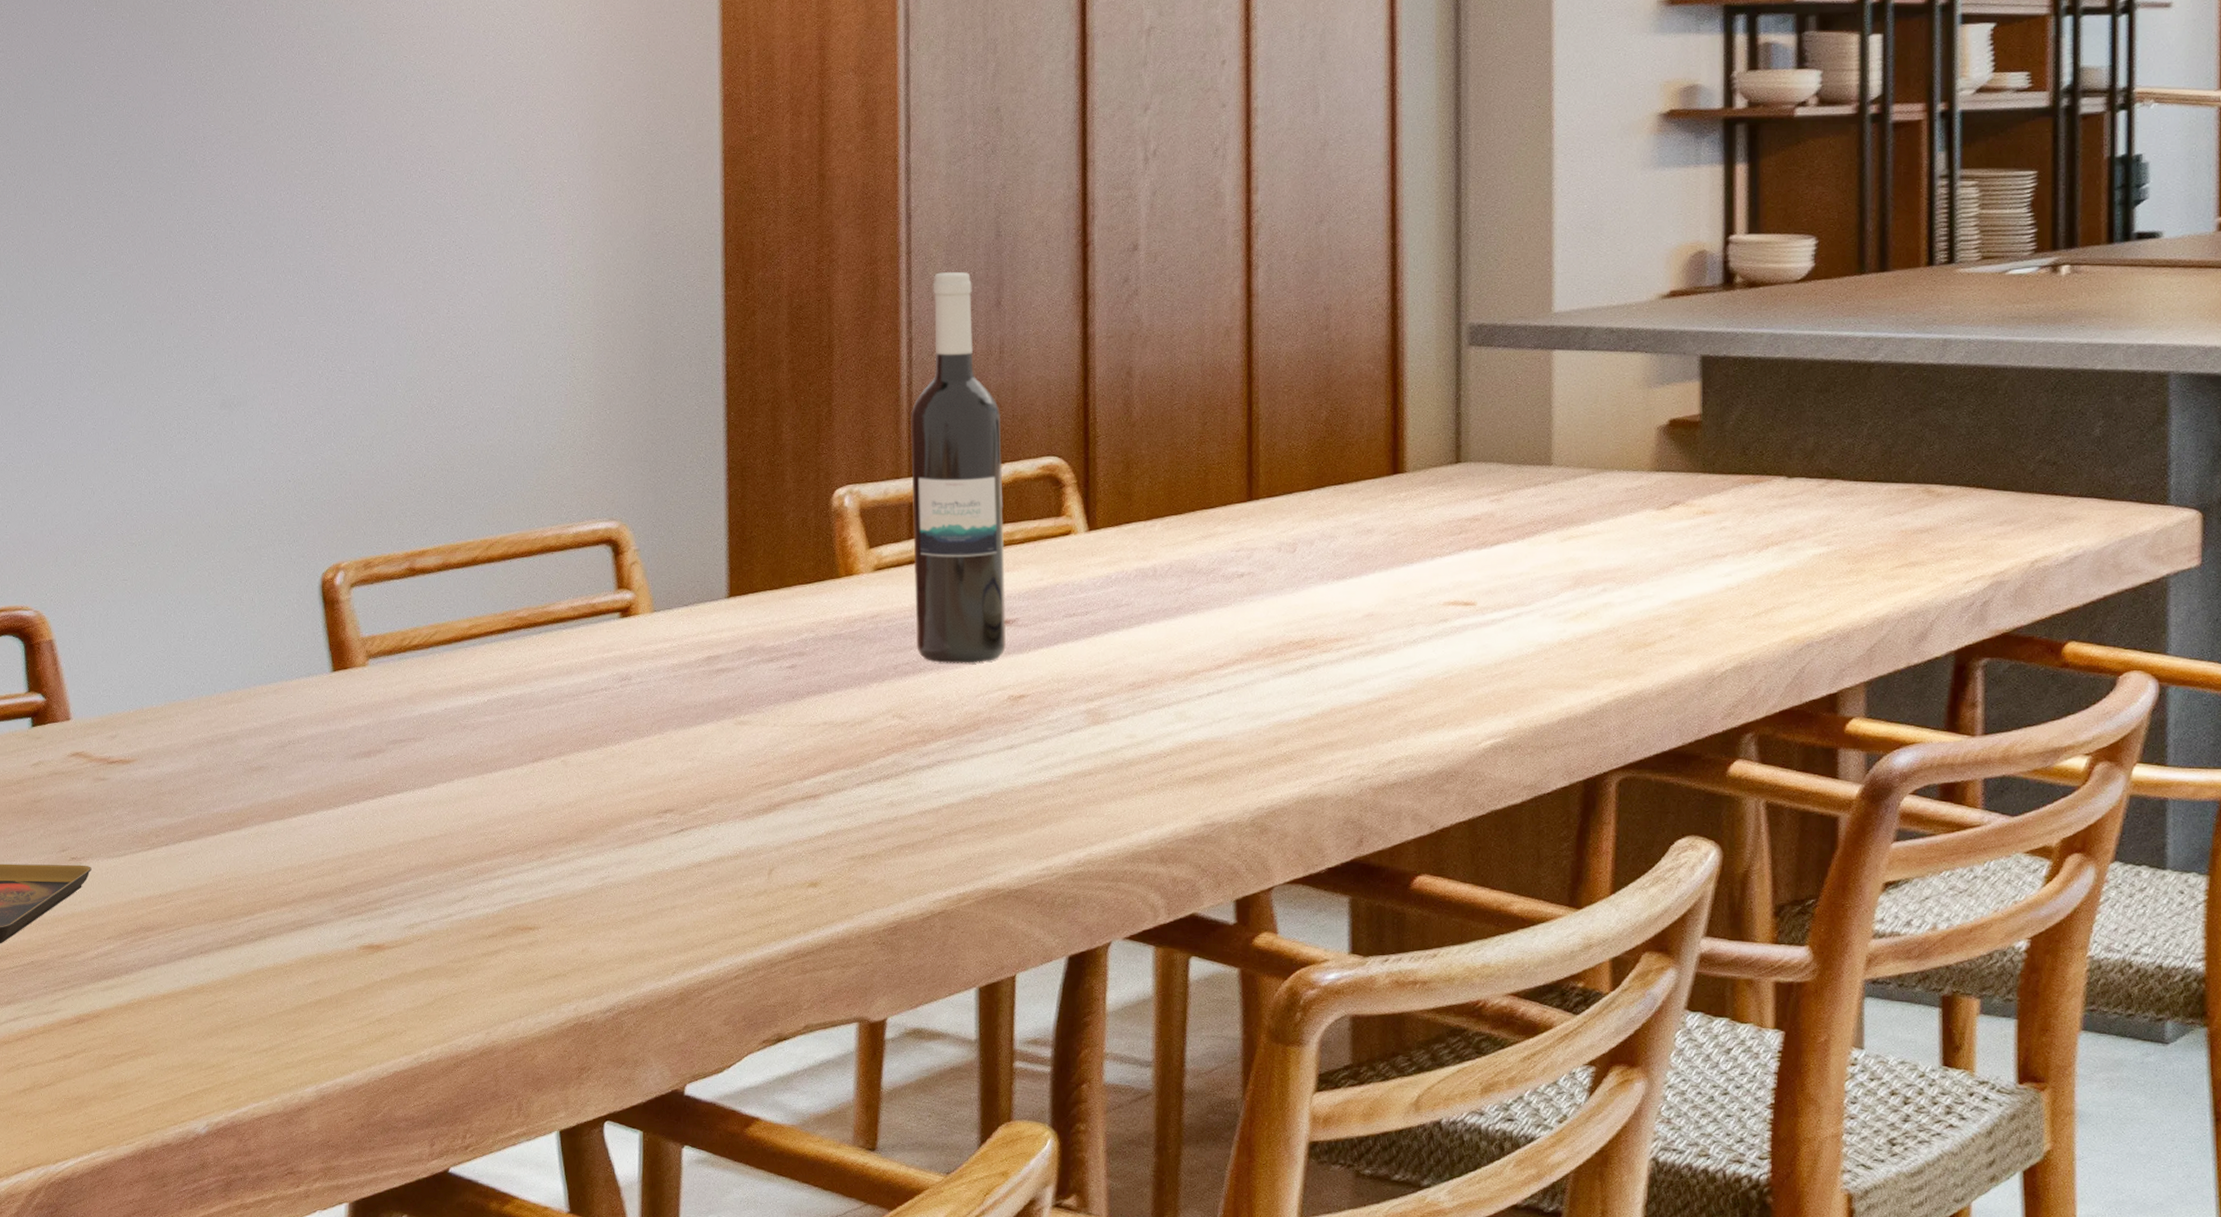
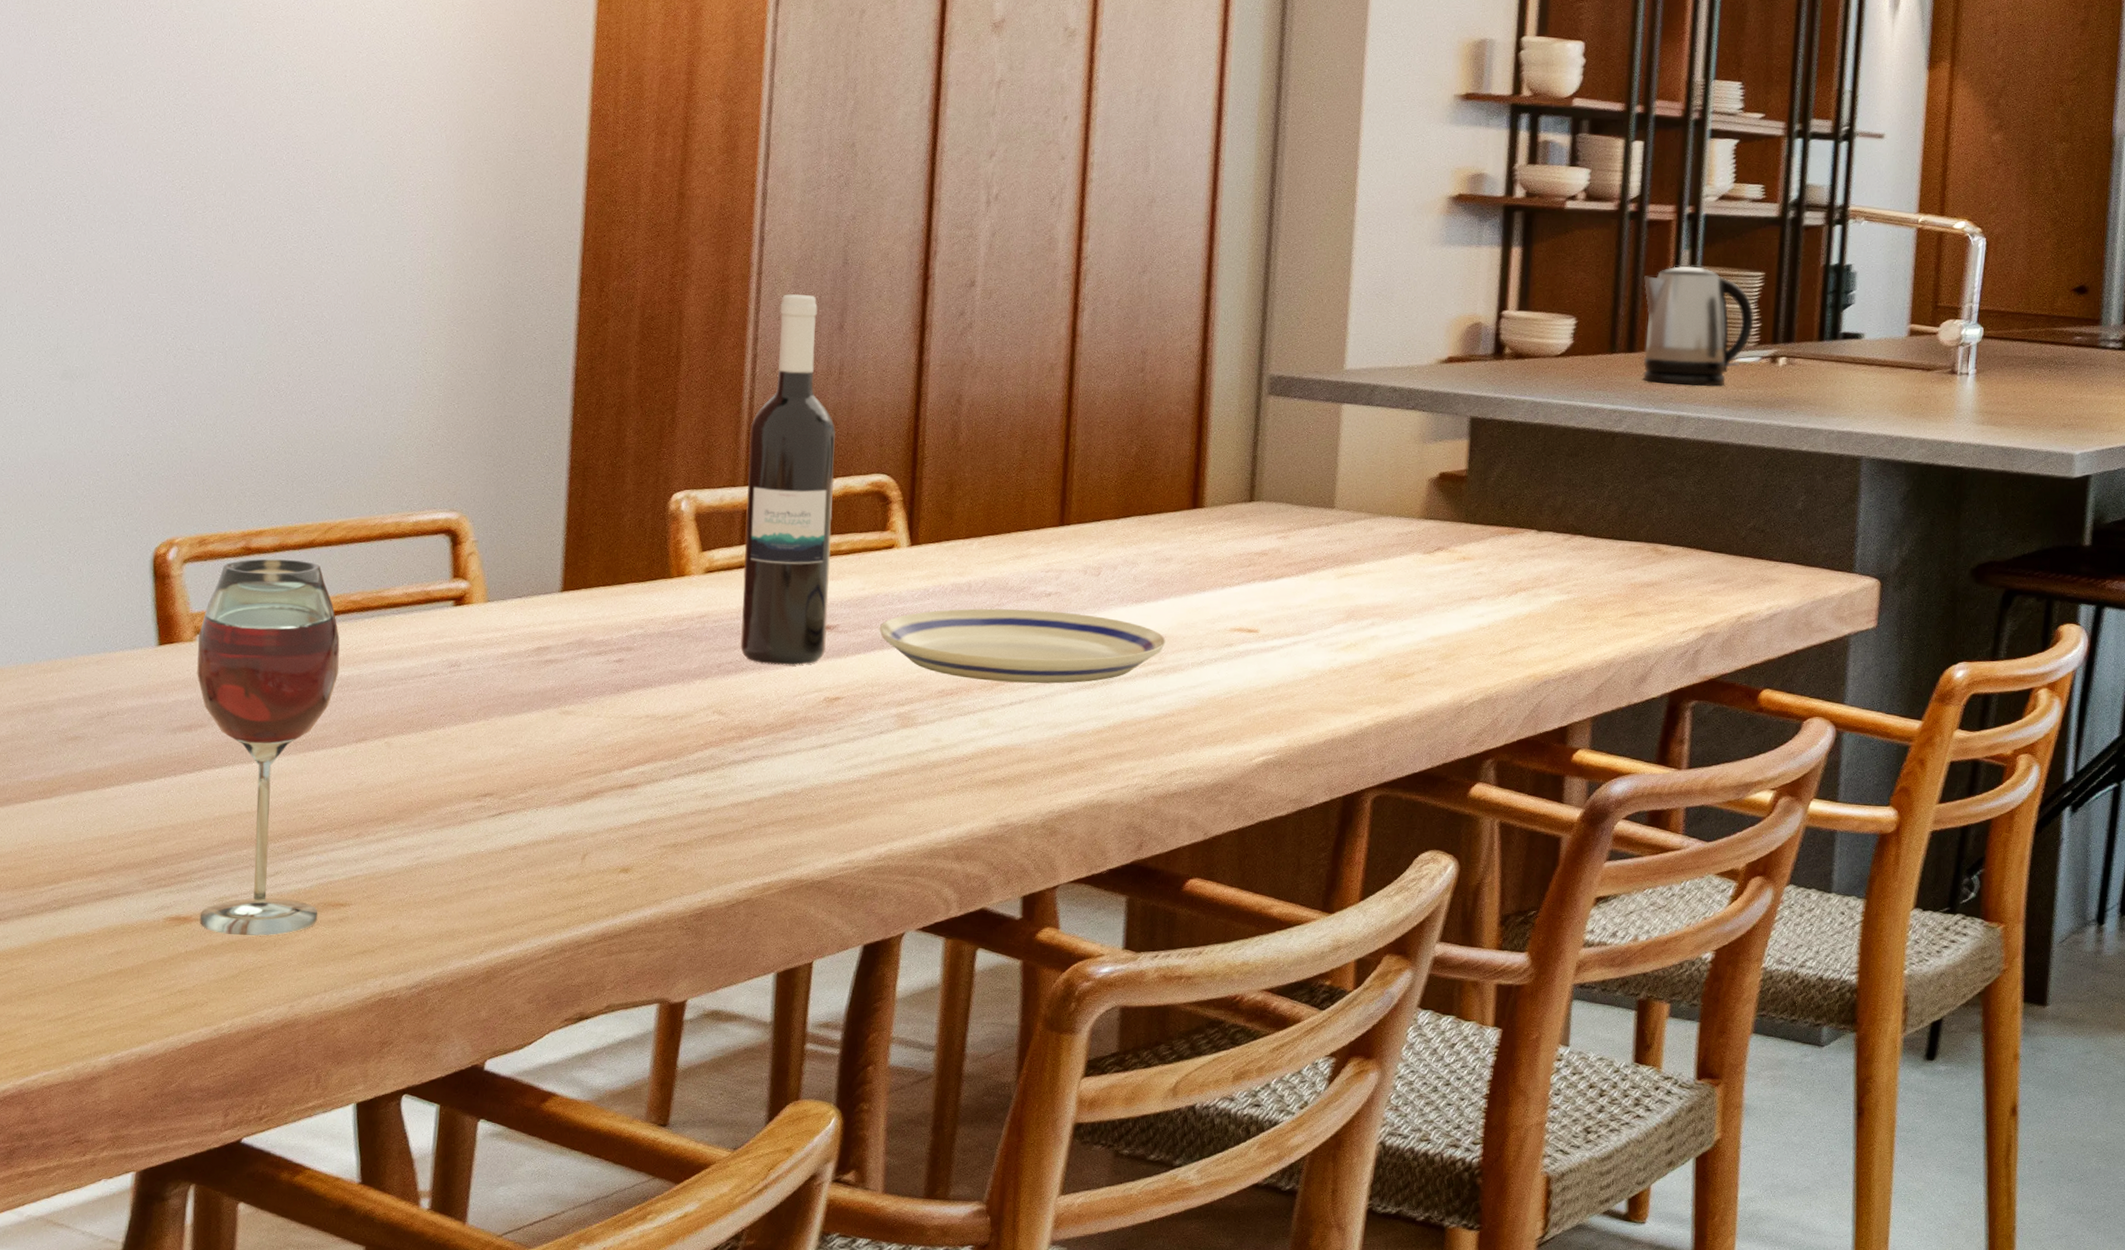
wineglass: none [370,579,511,963] -> present [197,558,340,937]
plate: none [1061,592,1373,672] -> present [879,608,1166,684]
kettle: none [1893,170,2028,305] -> present [1643,265,1754,387]

